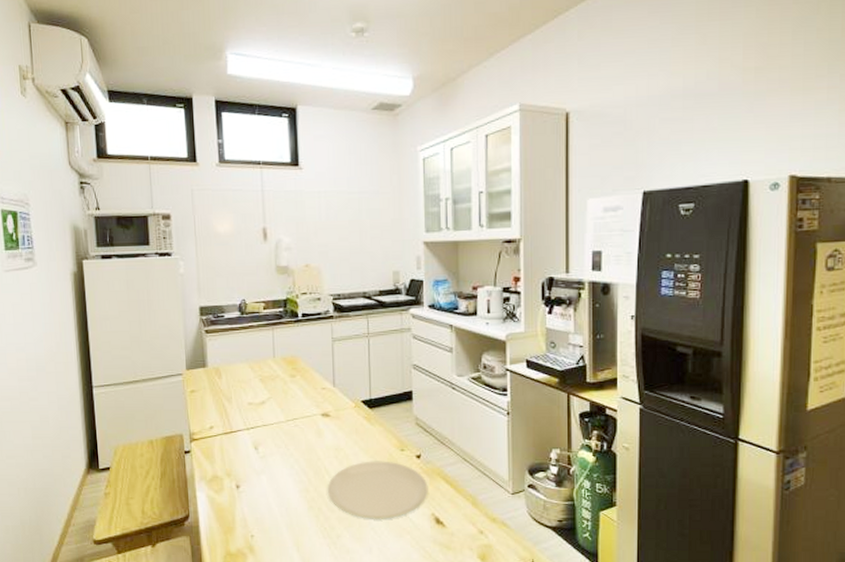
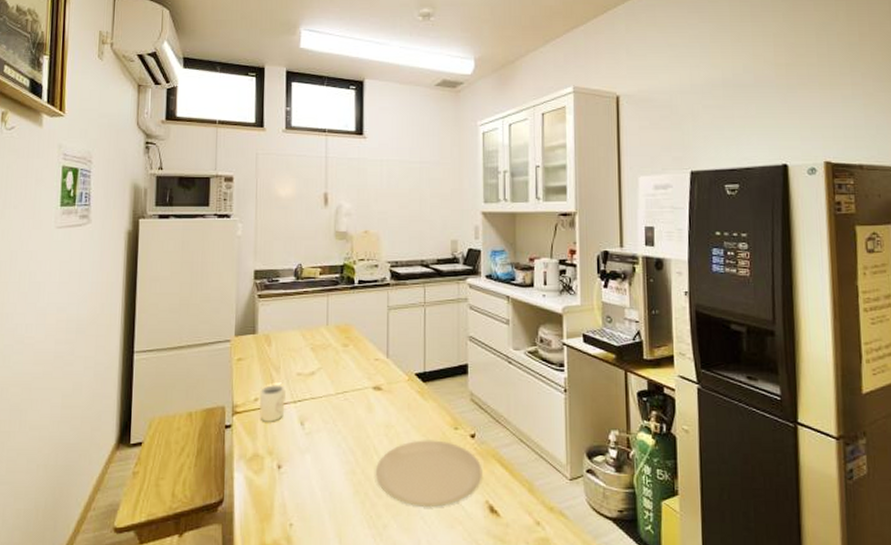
mug: none [214,414,239,447] -> present [259,385,285,422]

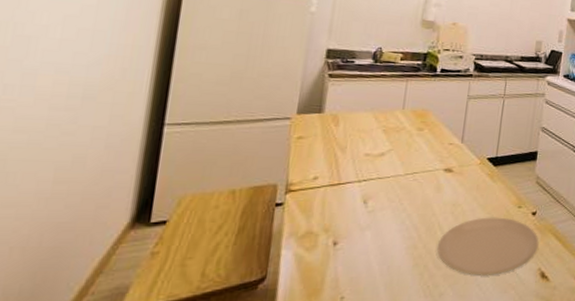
mug: present [259,385,285,422] -> none [317,164,350,201]

